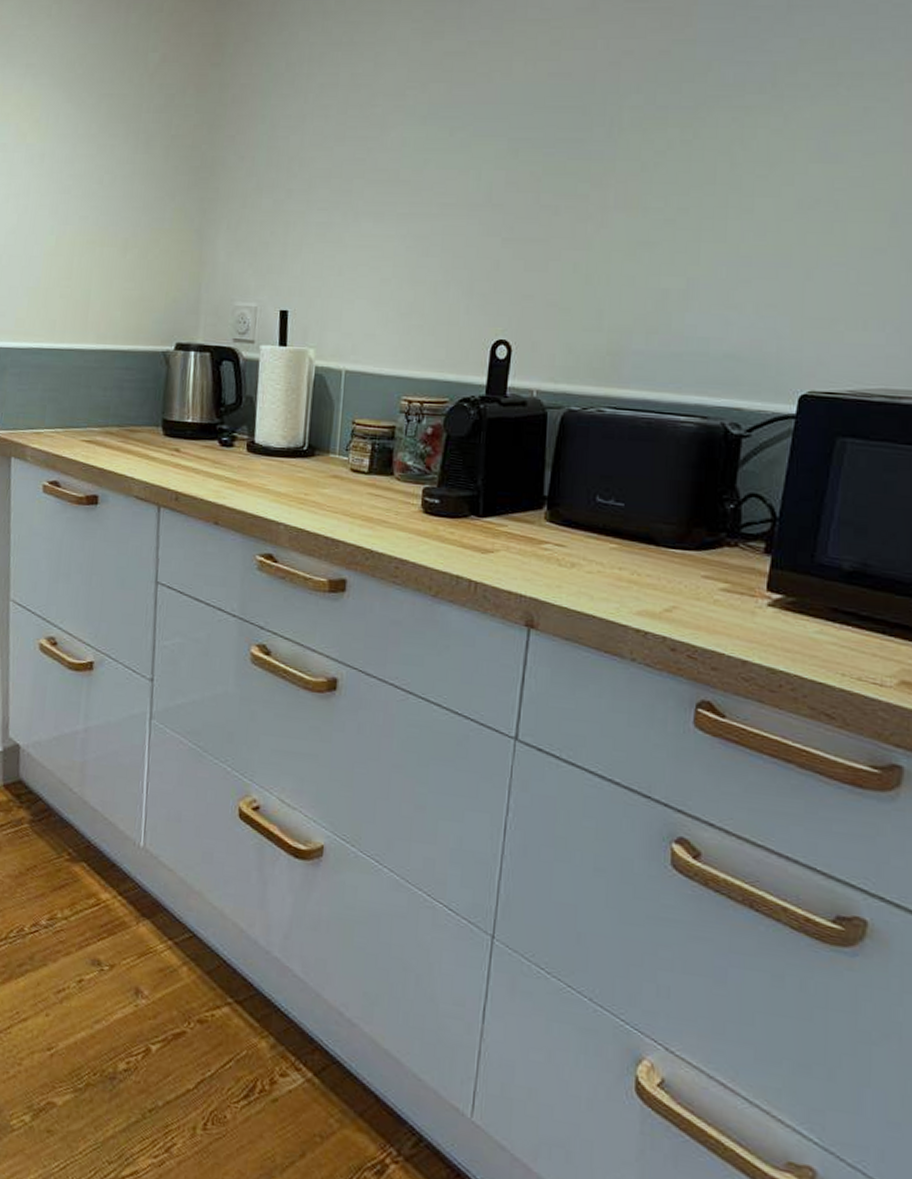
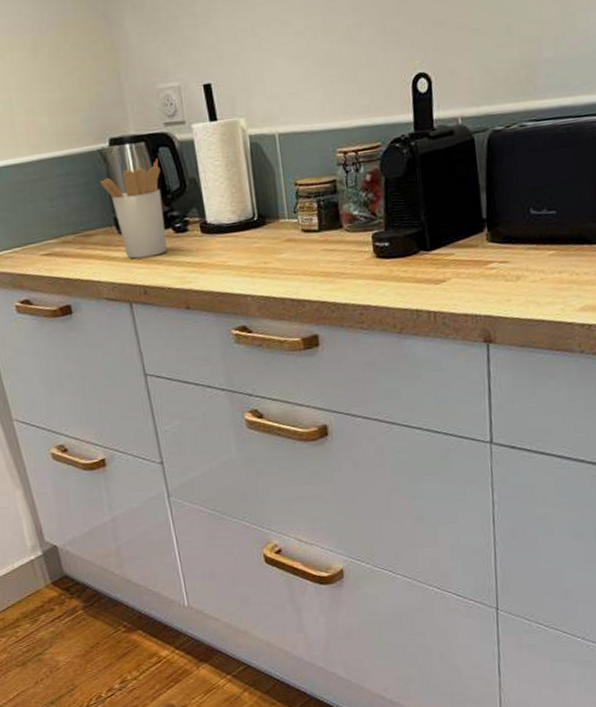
utensil holder: none [156,371,220,465] -> present [99,158,167,259]

